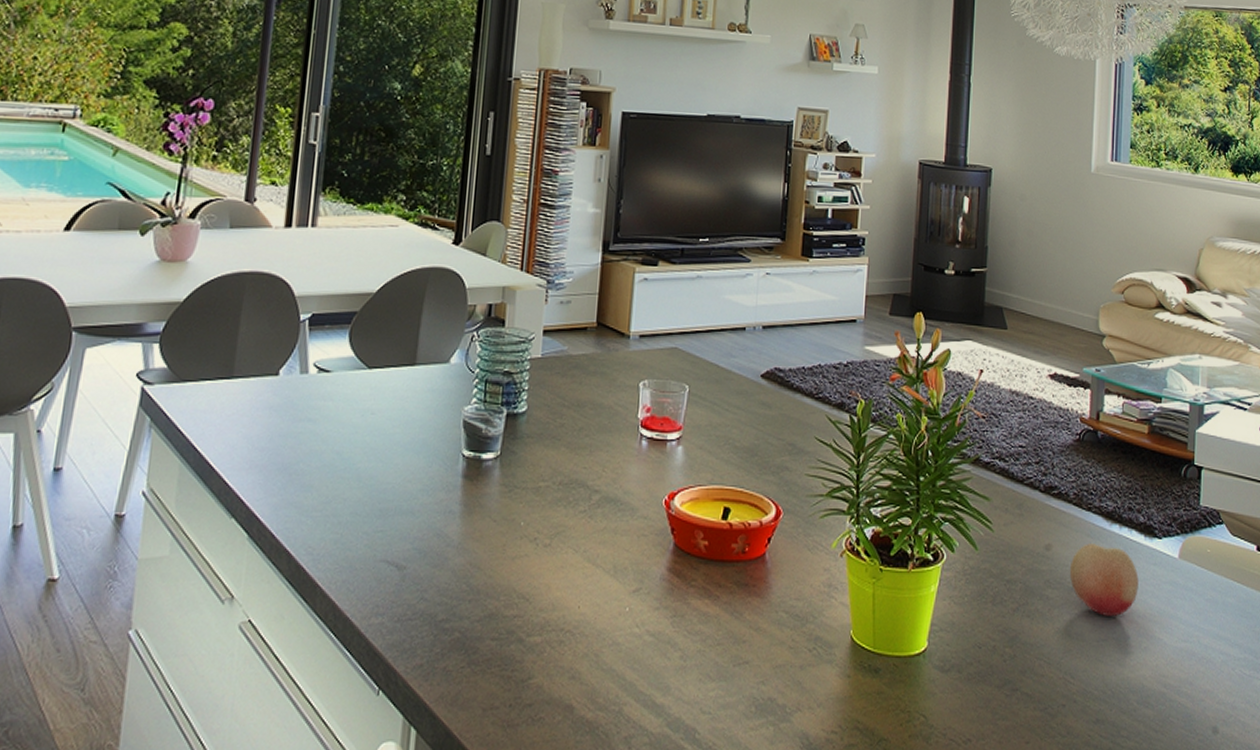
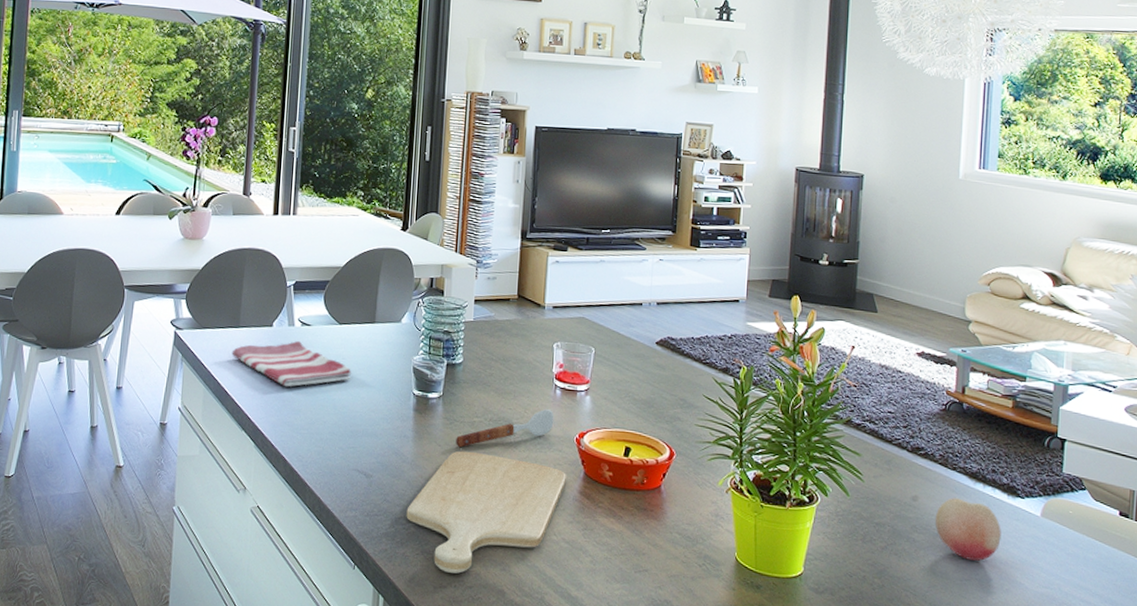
dish towel: none [220,392,384,456] -> present [231,340,352,387]
chopping board: none [449,526,653,688] -> present [406,450,566,574]
soupspoon: none [515,466,639,522] -> present [456,409,554,448]

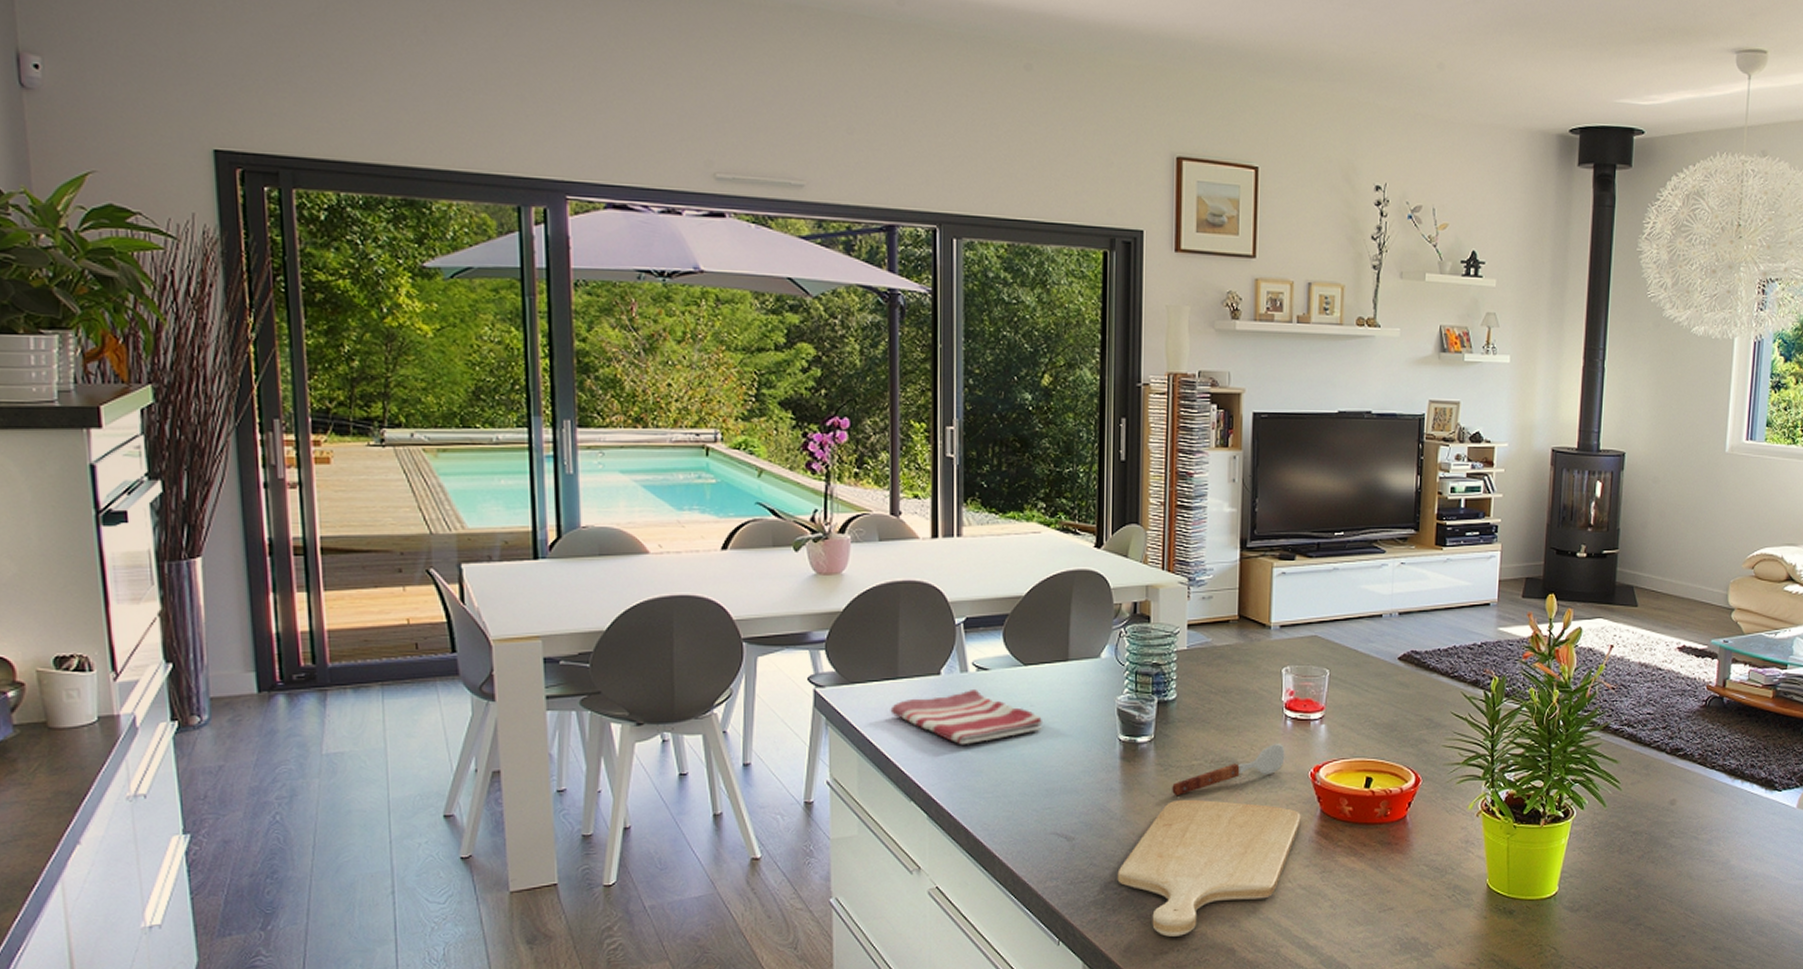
fruit: present [935,498,1001,561] -> none [1692,797,1758,860]

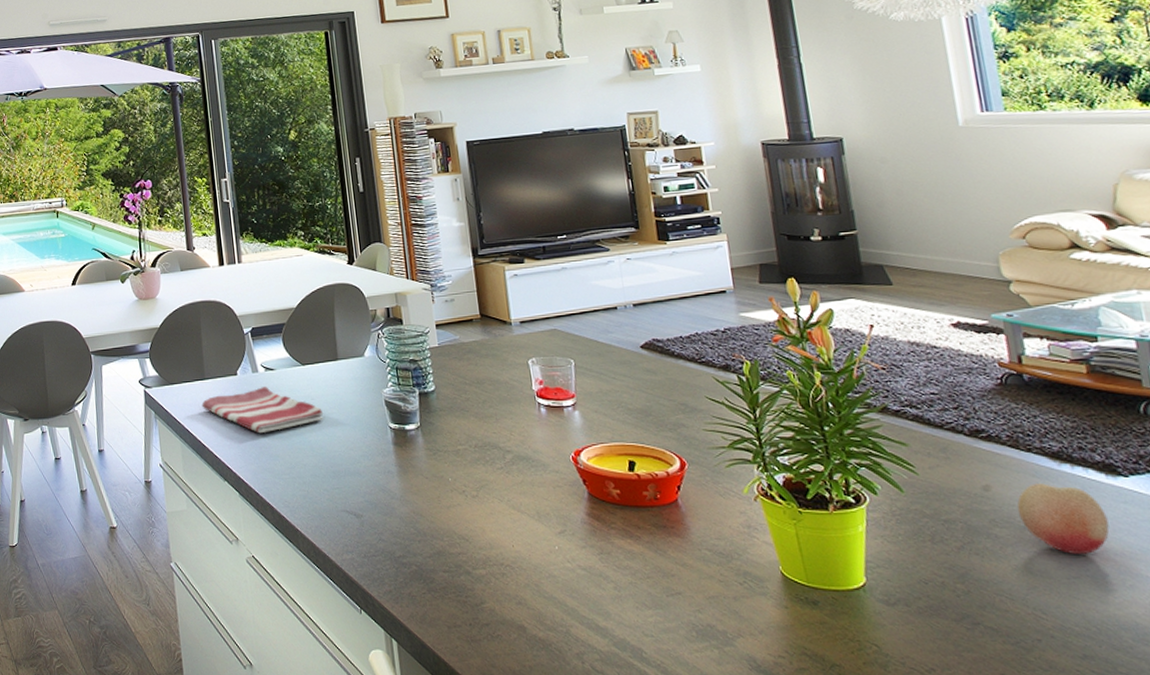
chopping board: present [1117,799,1301,937] -> none [404,481,570,611]
soupspoon: present [1172,744,1285,796] -> none [443,429,545,479]
fruit: none [1692,797,1758,860] -> present [1017,483,1110,554]

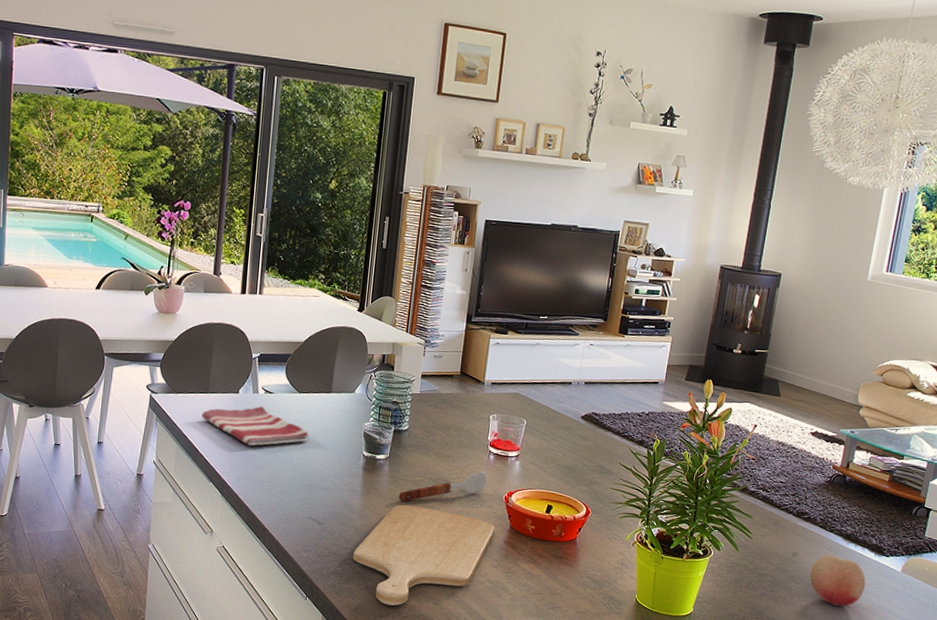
chopping board: none [404,481,570,611] -> present [353,504,495,606]
soupspoon: none [443,429,545,479] -> present [399,471,487,502]

